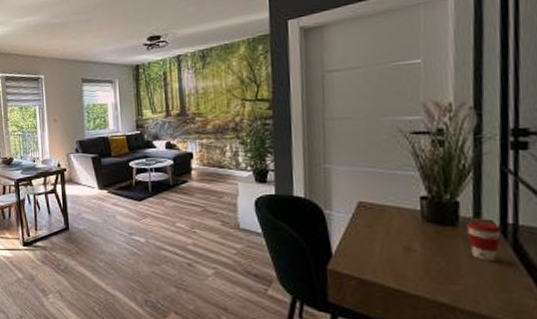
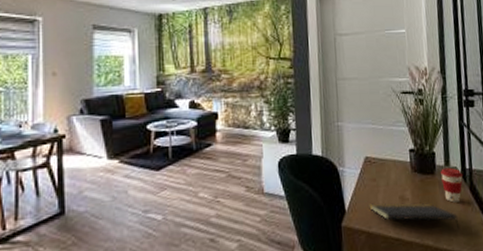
notepad: none [362,250,492,292] -> present [369,203,460,230]

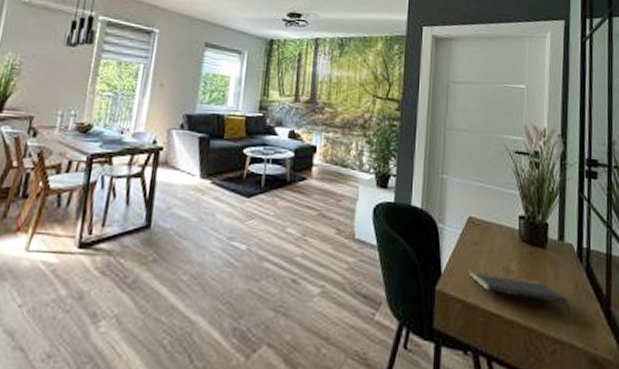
coffee cup: present [440,167,463,203] -> none [552,243,579,284]

